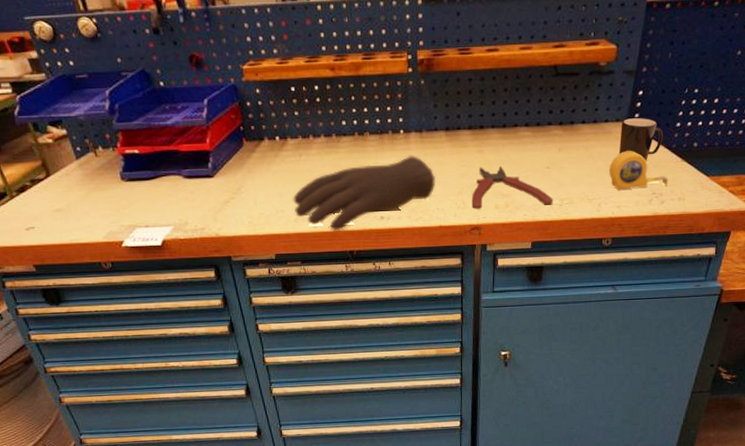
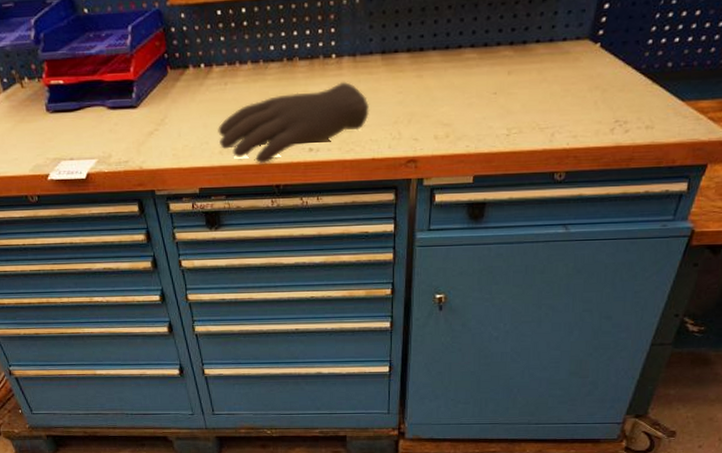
pliers: present [471,166,553,210] -> none [408,92,500,141]
tape measure: present [609,151,668,190] -> none [565,73,635,117]
mug: present [618,118,663,162] -> none [577,35,631,86]

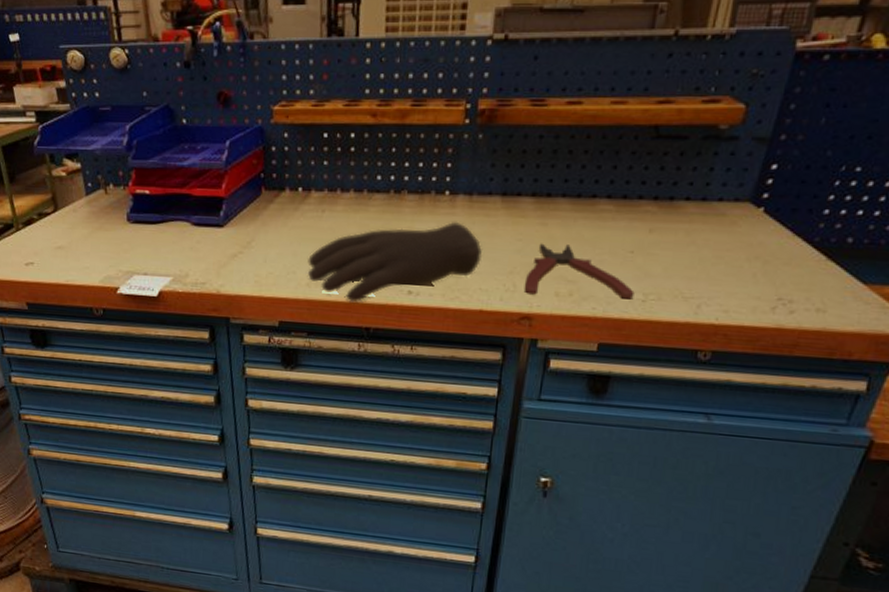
pliers: none [408,92,500,141] -> present [524,243,635,300]

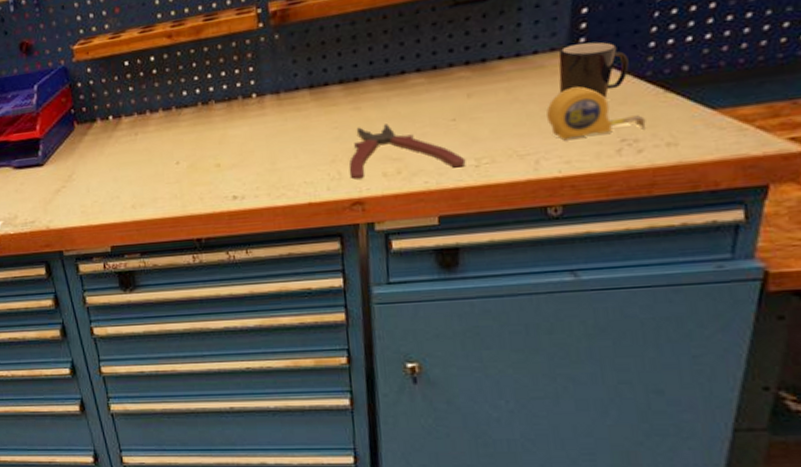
glove: present [308,221,482,302] -> none [129,121,300,217]
tape measure: none [717,240,804,290] -> present [546,86,646,140]
mug: none [733,198,802,257] -> present [558,41,629,100]

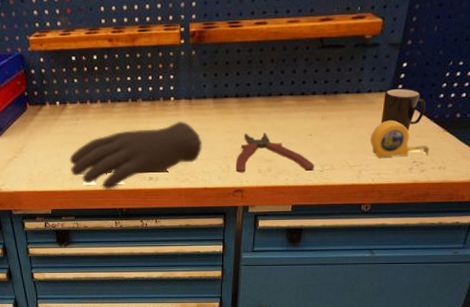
glove: none [129,121,300,217] -> present [69,120,202,190]

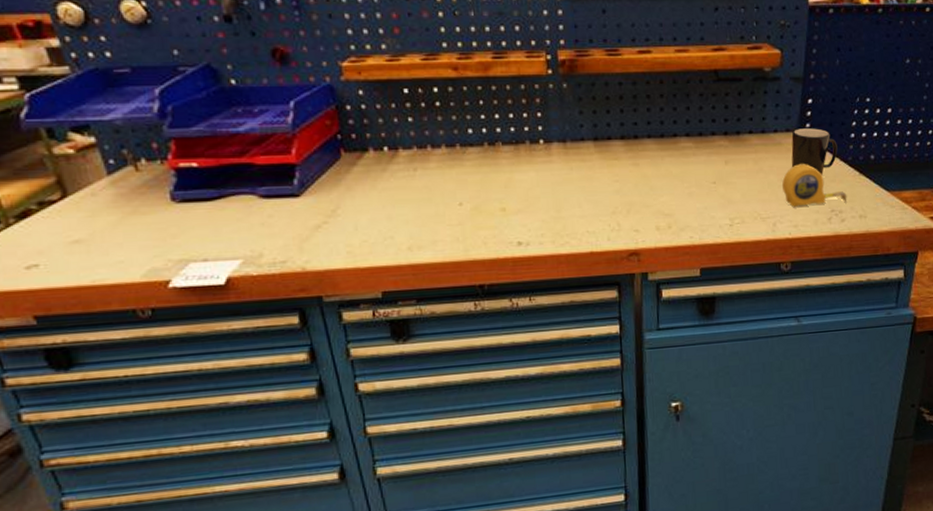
glove: present [69,120,202,190] -> none [405,168,584,261]
pliers: present [235,133,315,174] -> none [627,181,723,233]

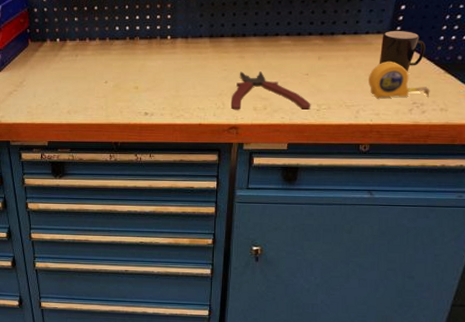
pliers: none [627,181,723,233] -> present [230,71,311,111]

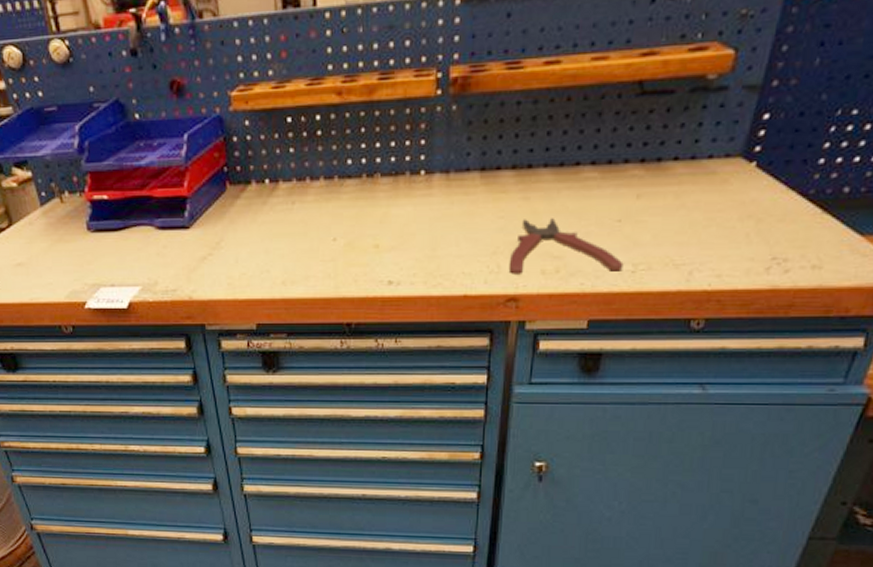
tape measure: present [369,62,430,98] -> none [708,198,799,252]
mug: present [379,31,426,73] -> none [725,152,796,215]

